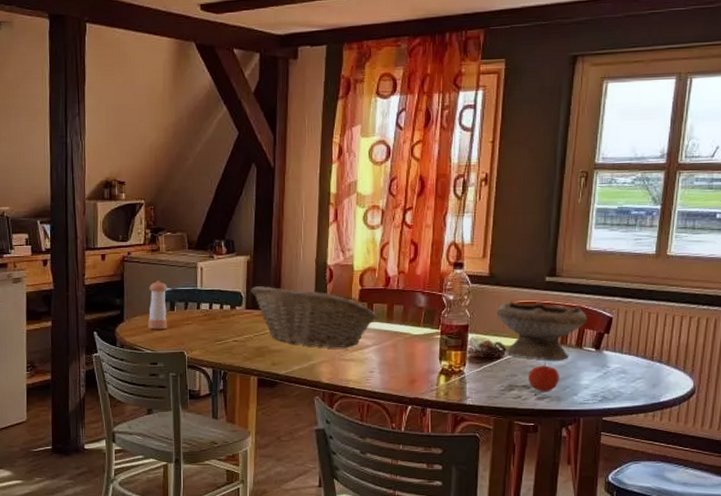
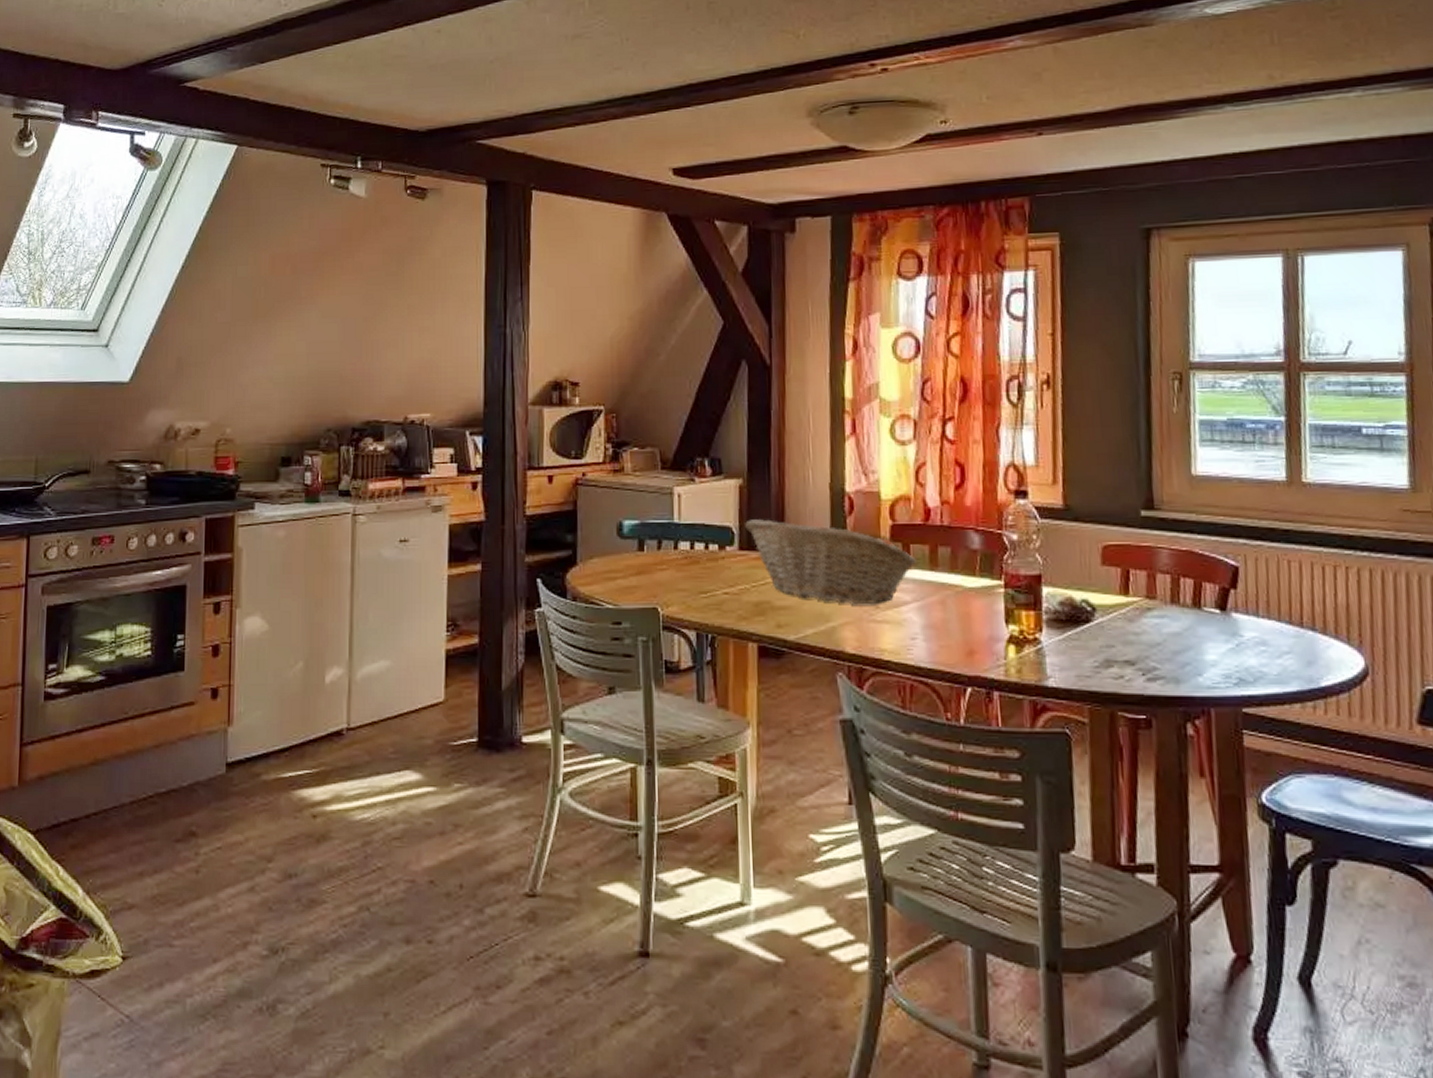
pepper shaker: present [148,280,168,330] -> none [608,510,635,577]
bowl: present [496,301,587,360] -> none [1078,542,1204,626]
apple: present [529,363,559,391] -> none [1131,629,1175,669]

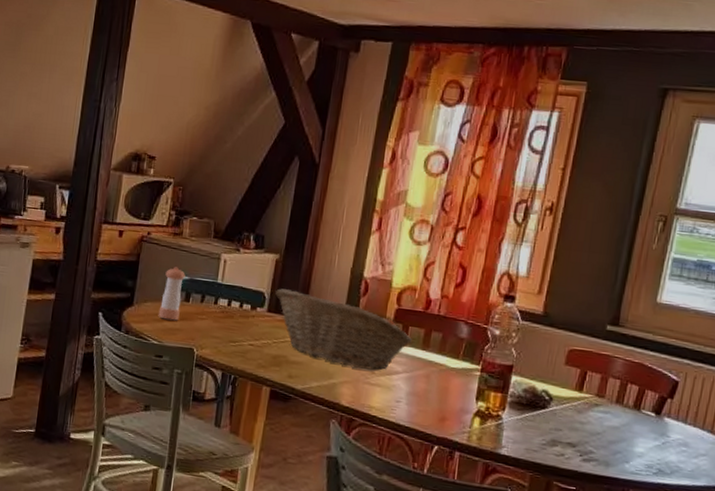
pepper shaker: none [608,510,635,577] -> present [158,267,186,321]

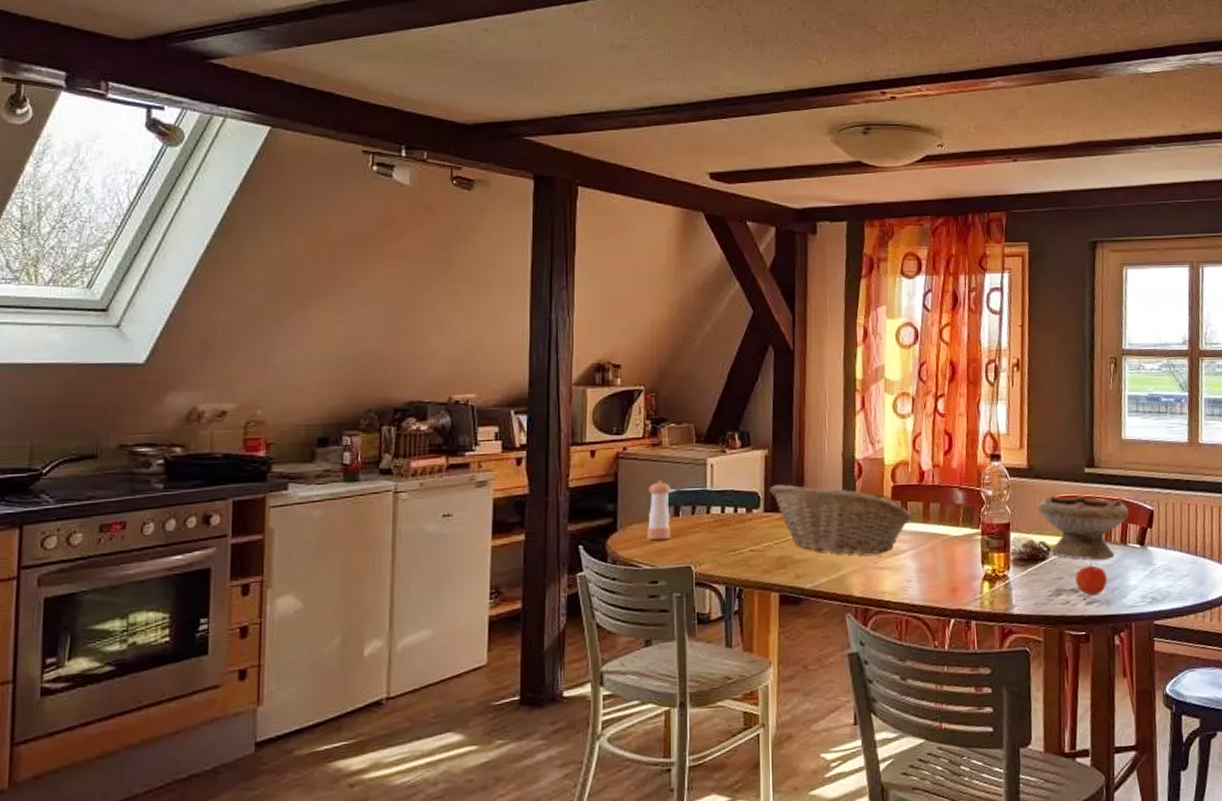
bowl: none [546,346,650,421] -> present [1038,495,1129,560]
apple: none [574,421,611,454] -> present [1076,563,1107,595]

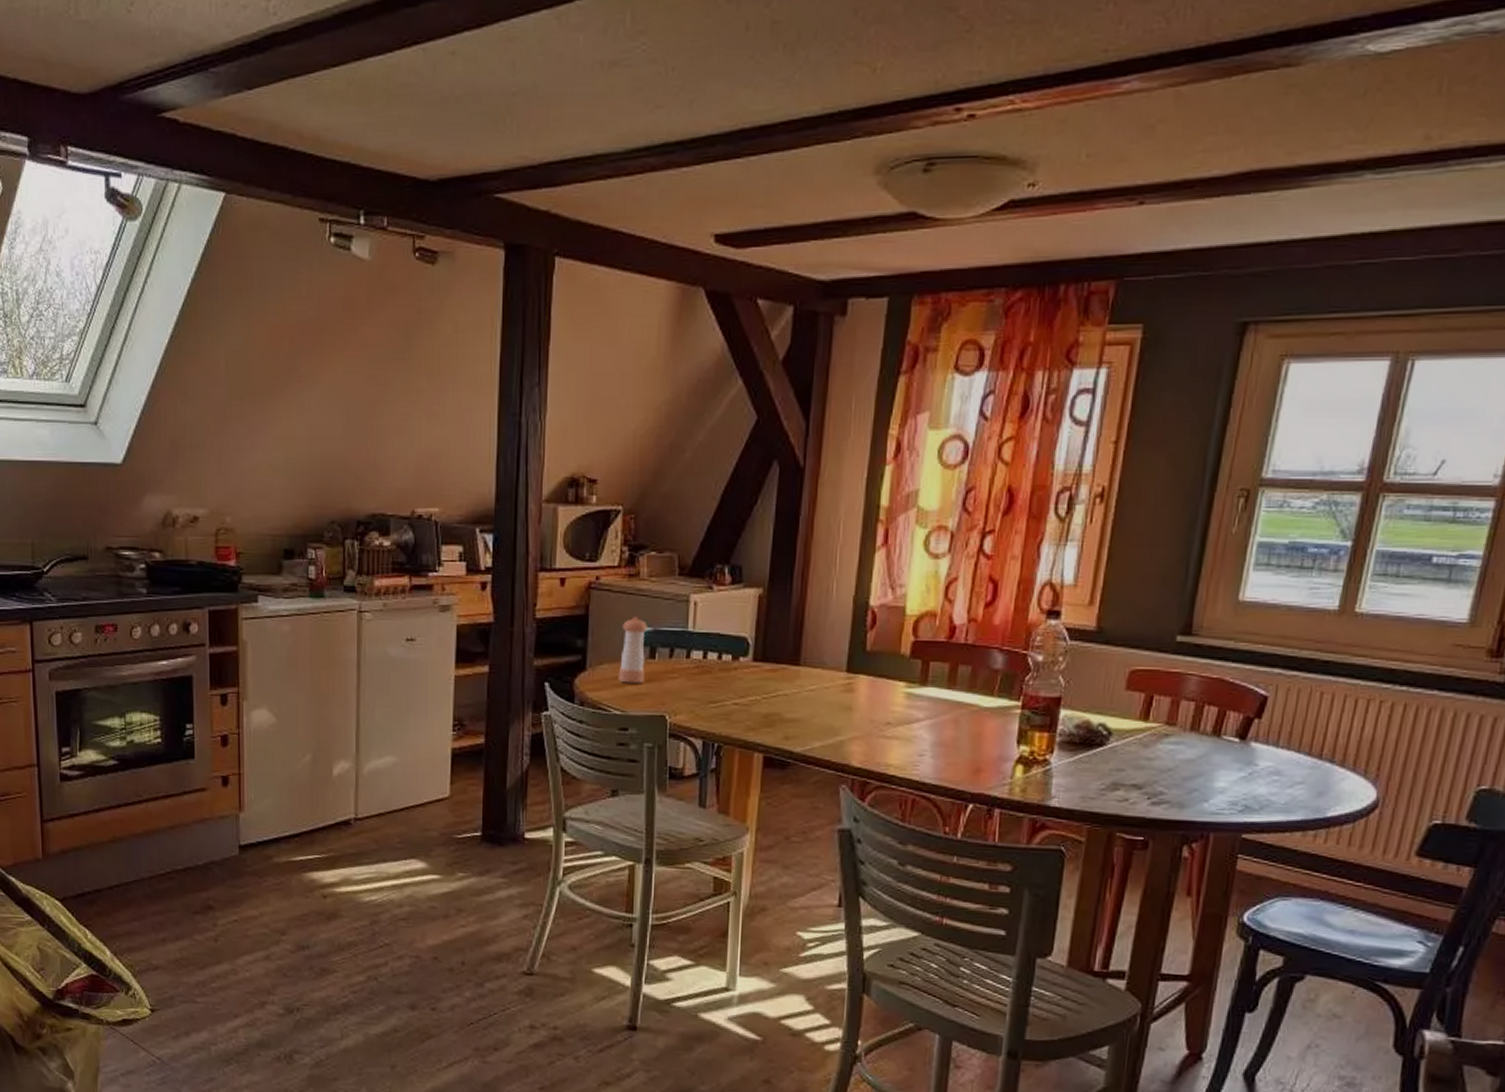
fruit basket: present [770,484,912,555] -> none [761,631,934,721]
bowl: present [1038,495,1129,560] -> none [1102,667,1232,753]
apple: present [1076,563,1107,595] -> none [1140,755,1185,794]

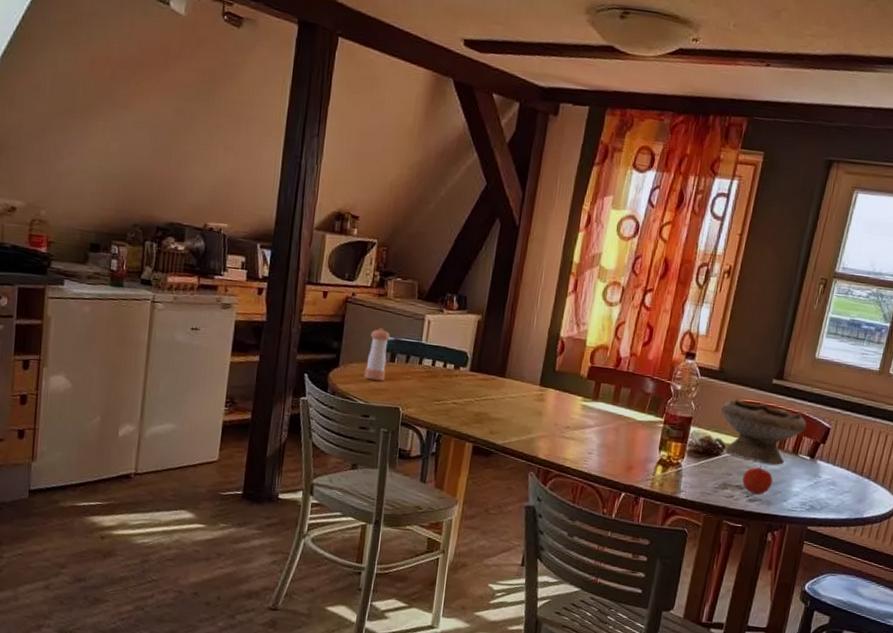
bowl: none [1102,667,1232,753] -> present [721,399,807,465]
apple: none [1140,755,1185,794] -> present [742,465,773,494]

